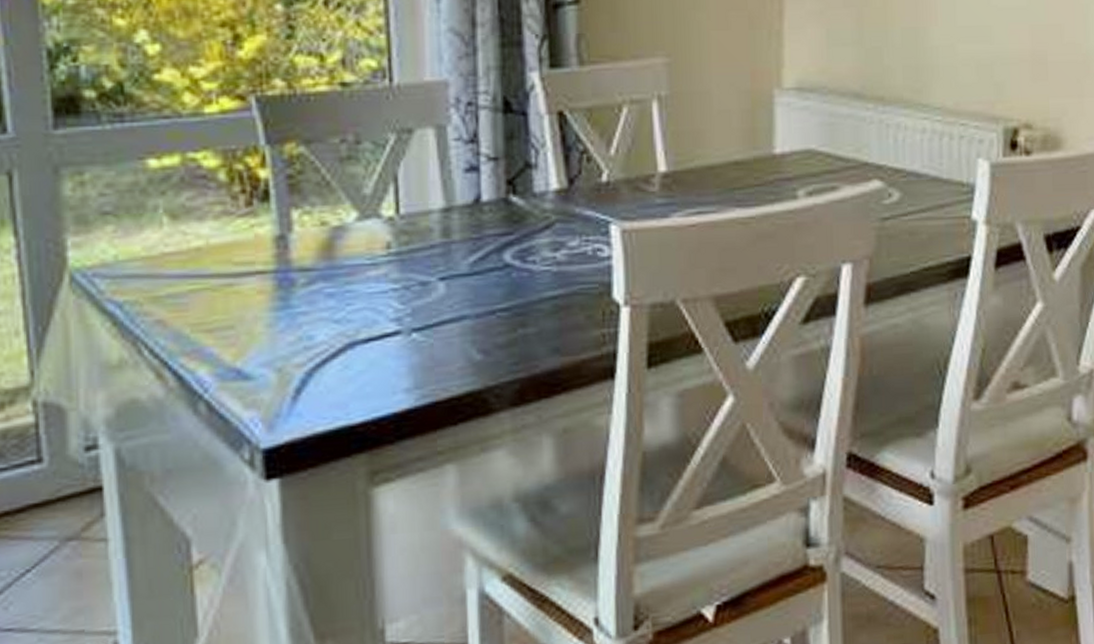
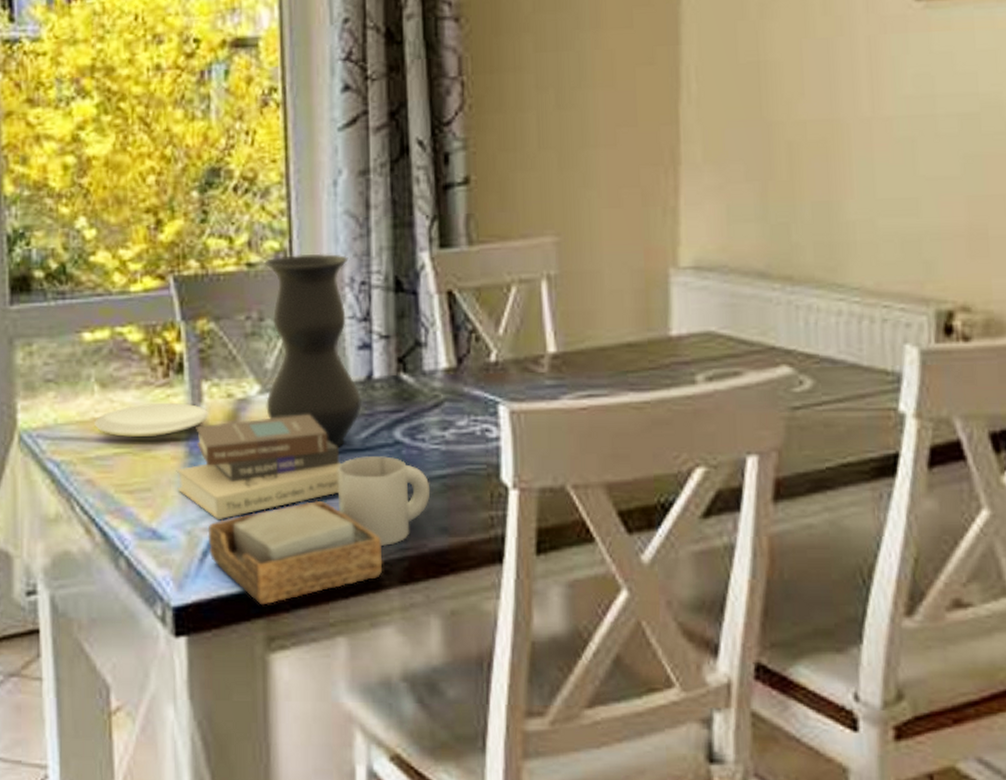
plate: none [164,233,299,272] -> present [95,403,208,438]
books: none [263,240,449,354] -> present [176,414,342,519]
napkin holder: none [301,328,493,440] -> present [207,500,383,605]
vase: none [361,72,469,274] -> present [264,253,362,449]
mug: none [443,280,542,371] -> present [337,456,431,547]

